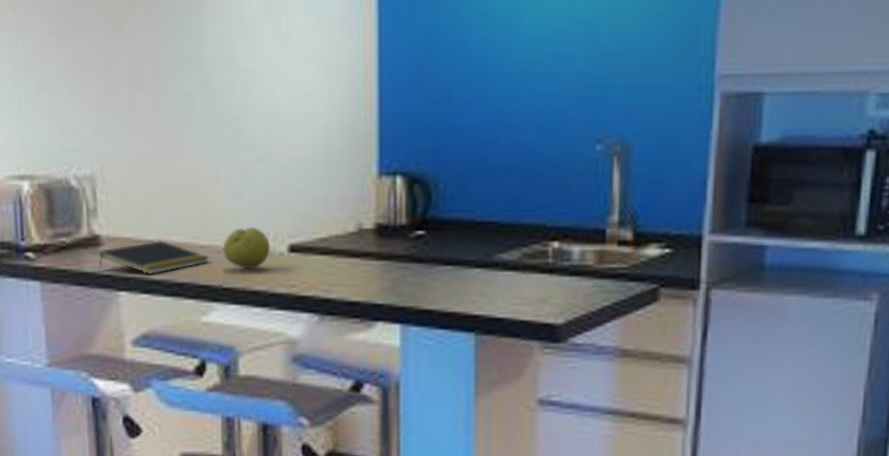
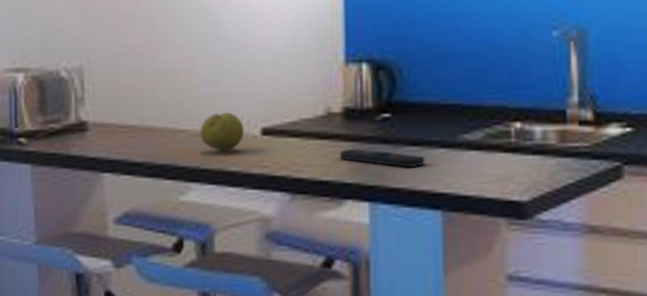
notepad: present [99,239,210,275] -> none [85,125,188,158]
remote control: none [371,267,459,288] -> present [340,148,425,167]

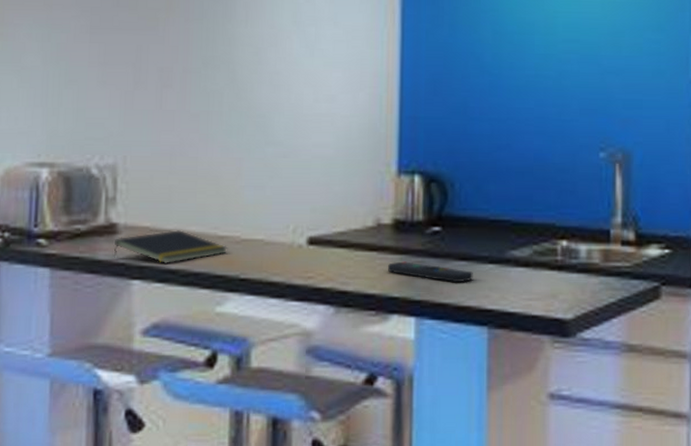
notepad: none [85,125,188,158] -> present [113,229,228,264]
fruit: present [200,111,245,152] -> none [241,219,290,261]

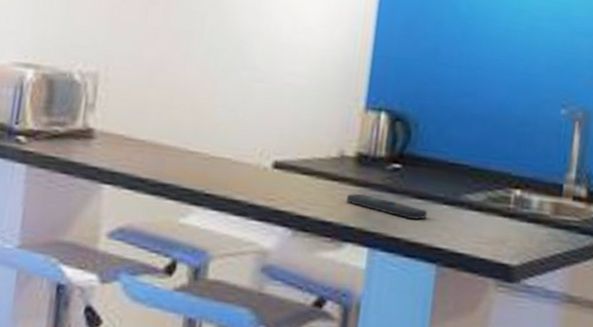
notepad: present [113,229,228,264] -> none [87,140,197,173]

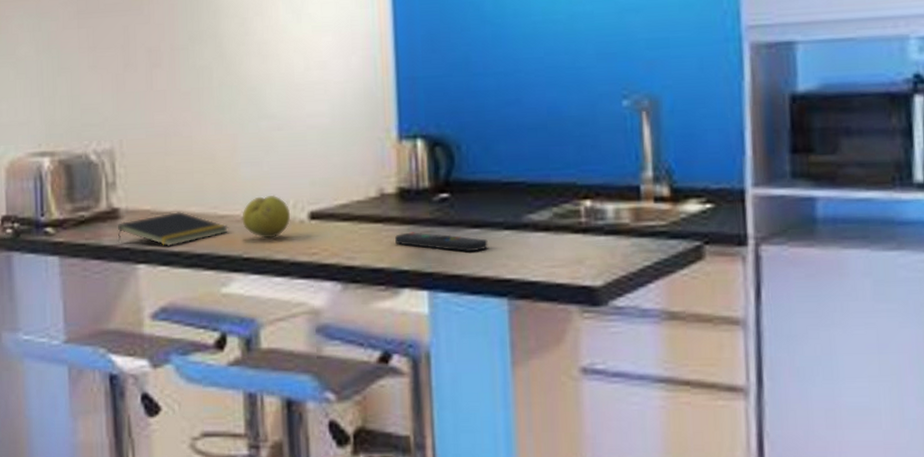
notepad: none [87,140,197,173] -> present [117,211,229,247]
fruit: none [210,140,257,180] -> present [242,194,291,239]

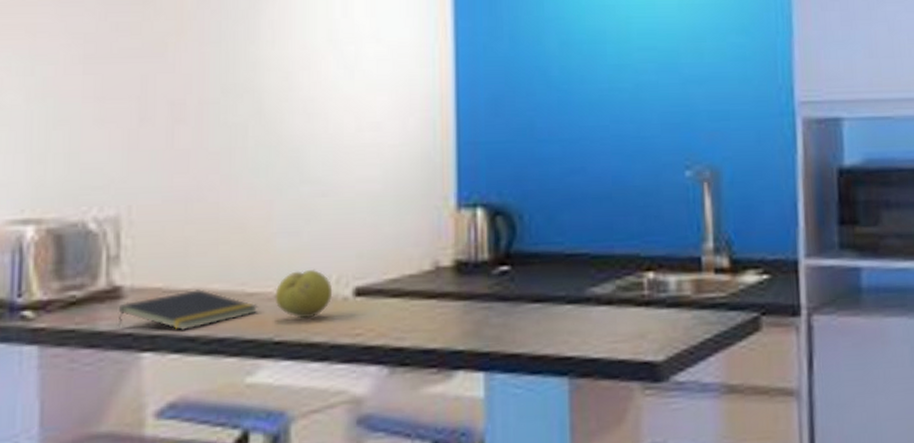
remote control: present [395,232,488,252] -> none [450,308,549,329]

